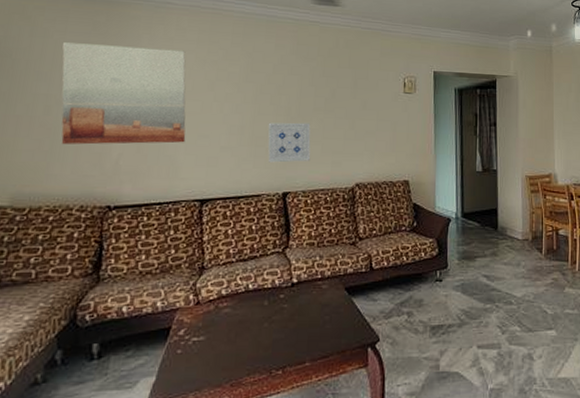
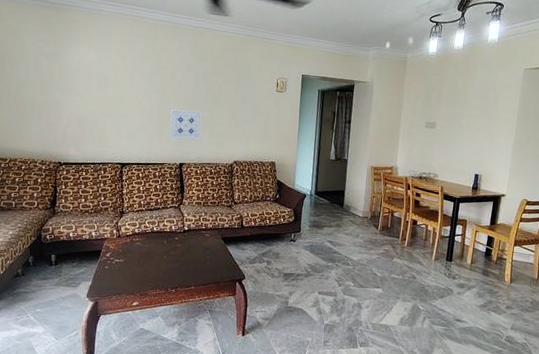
wall art: present [61,42,186,145] -> none [27,39,112,120]

